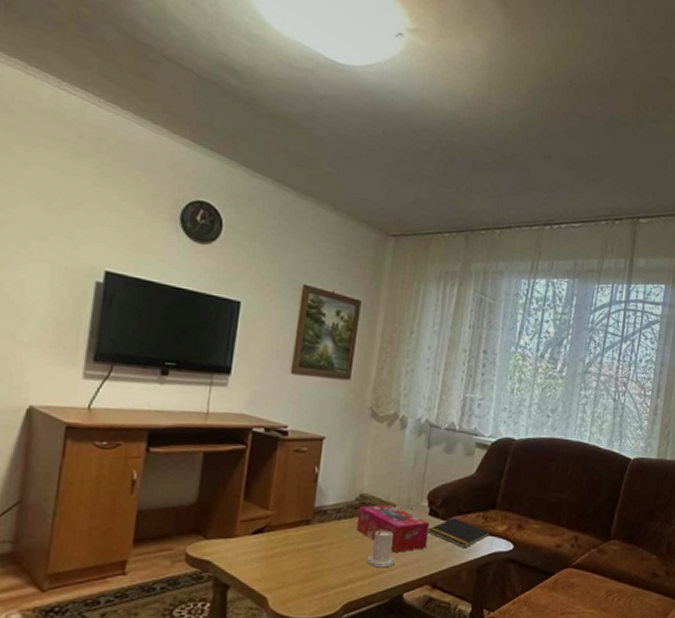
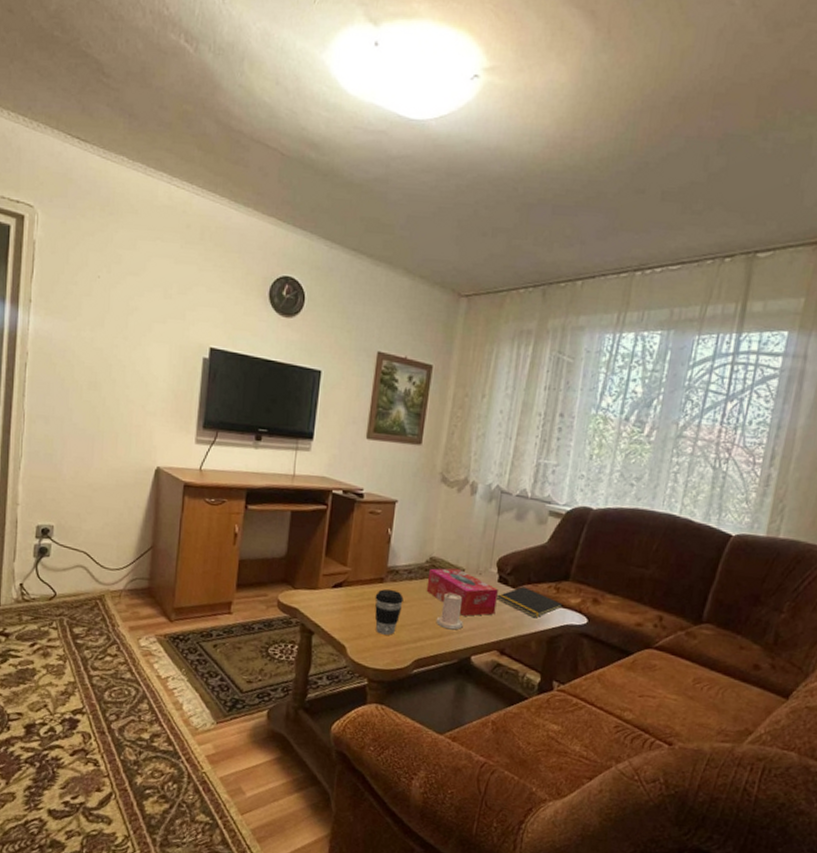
coffee cup: none [300,532,332,580] -> present [374,589,404,635]

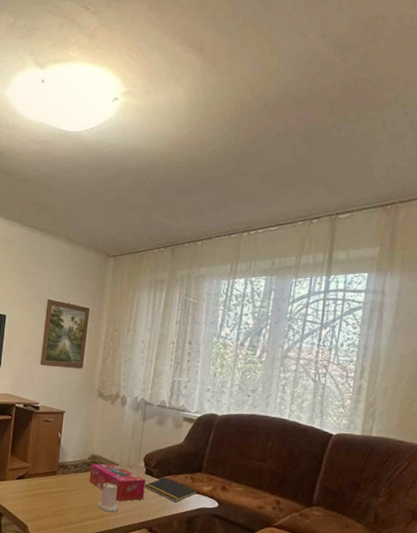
coffee cup: present [374,589,404,635] -> none [49,480,72,517]

